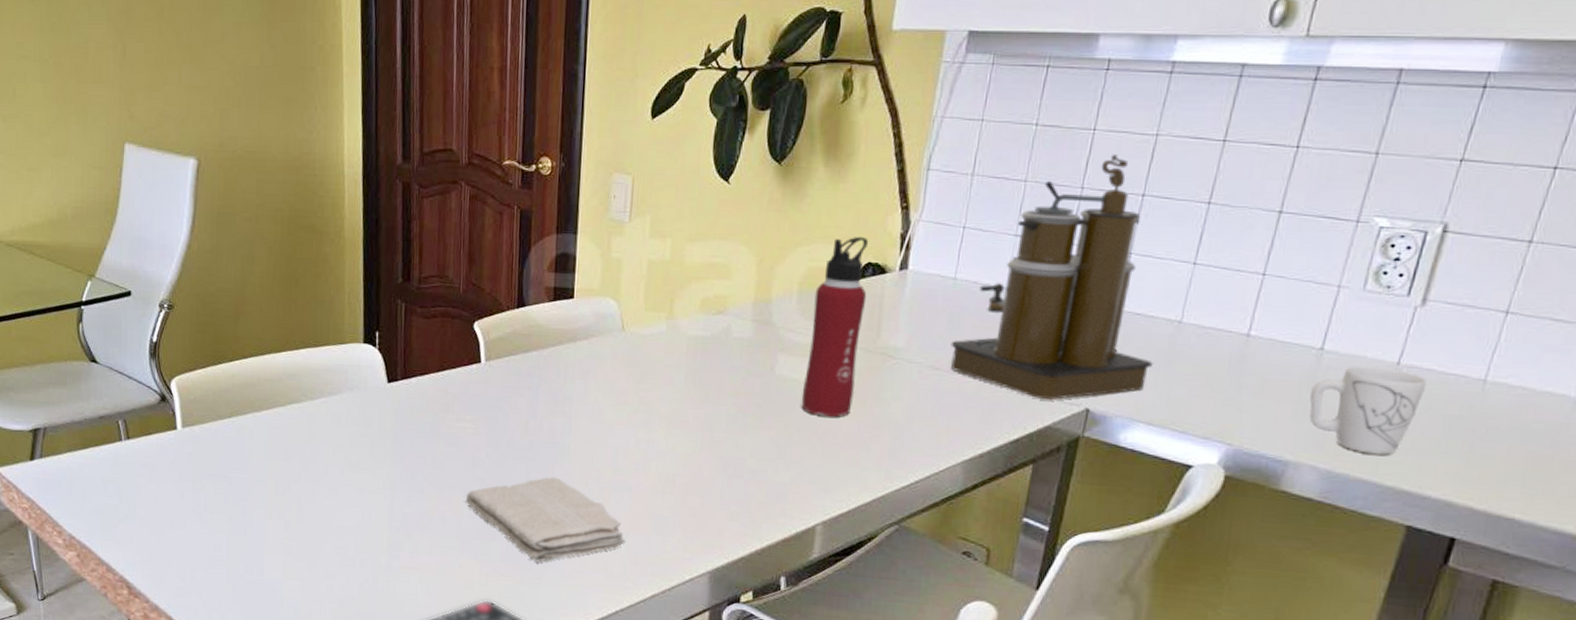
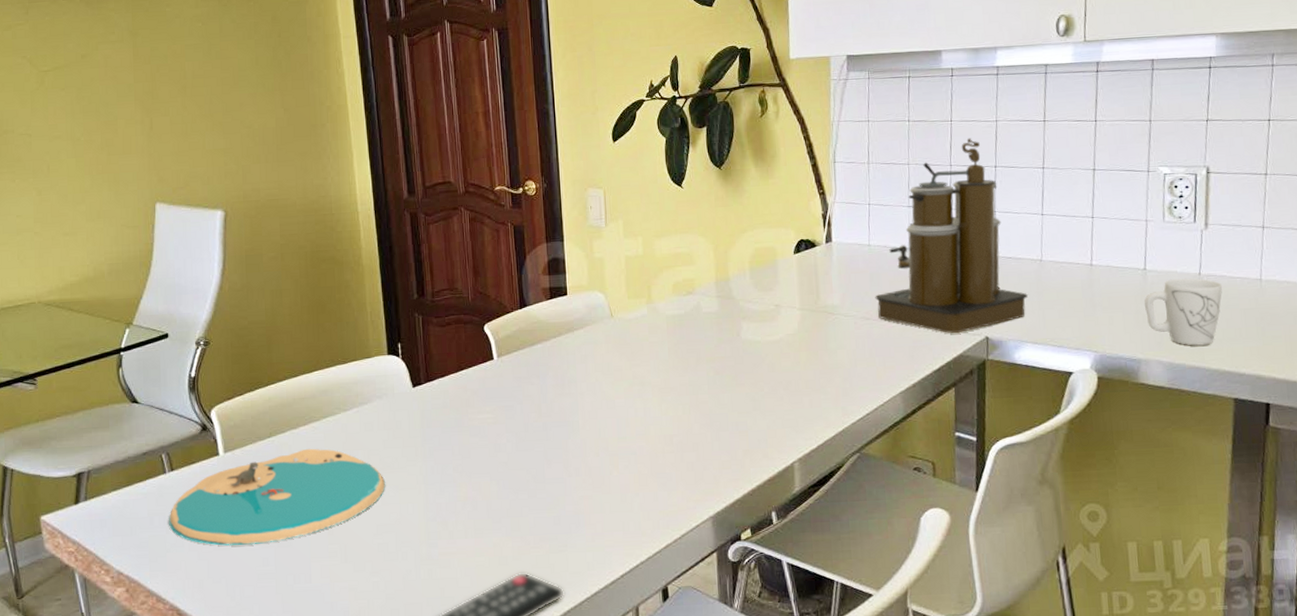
plate: none [122,434,350,528] -> present [169,448,386,546]
washcloth: present [465,476,626,562] -> none [492,451,637,531]
water bottle: present [801,237,869,417] -> none [763,220,807,369]

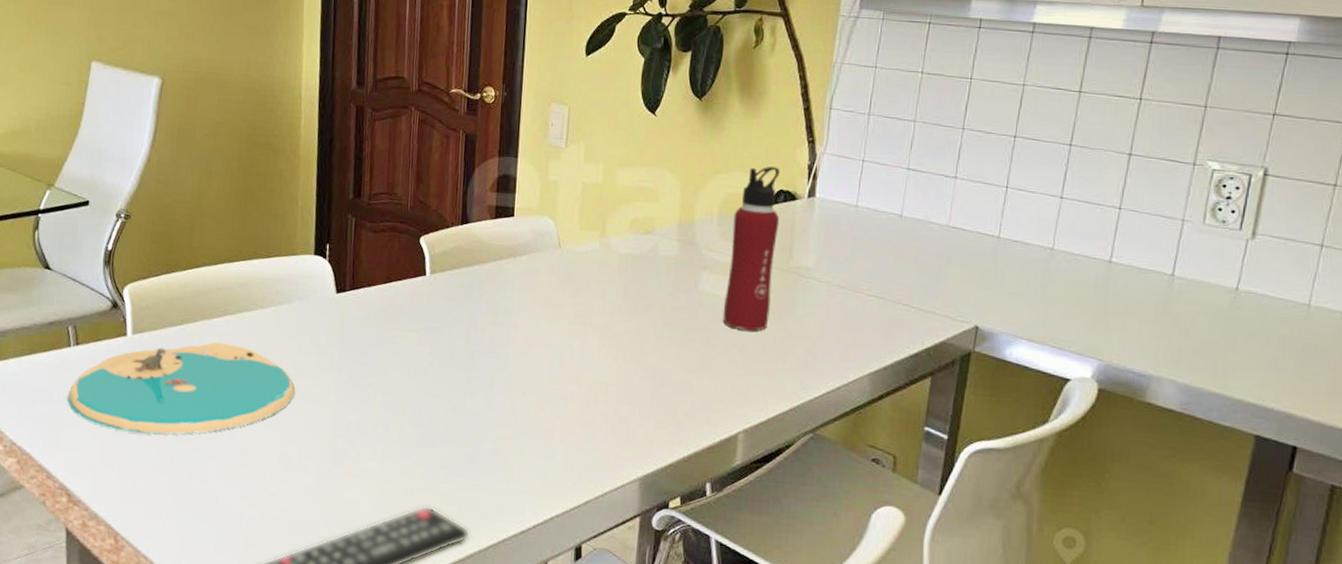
water bottle: none [763,220,807,369] -> present [723,167,781,331]
coffee maker: present [875,138,1028,333] -> none [855,100,1031,317]
mug: present [1144,278,1222,346] -> none [1166,290,1261,371]

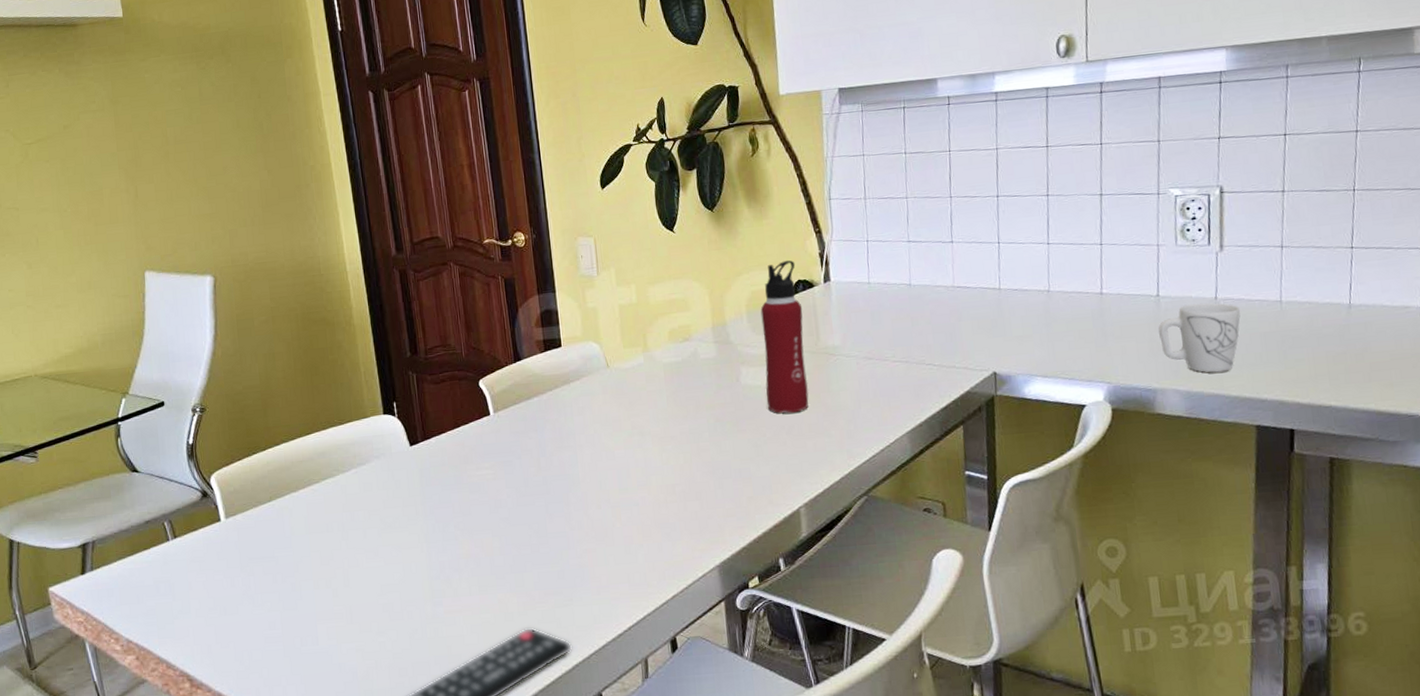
plate: present [68,342,296,435] -> none [174,511,388,611]
mug: none [1166,290,1261,371] -> present [1158,303,1241,373]

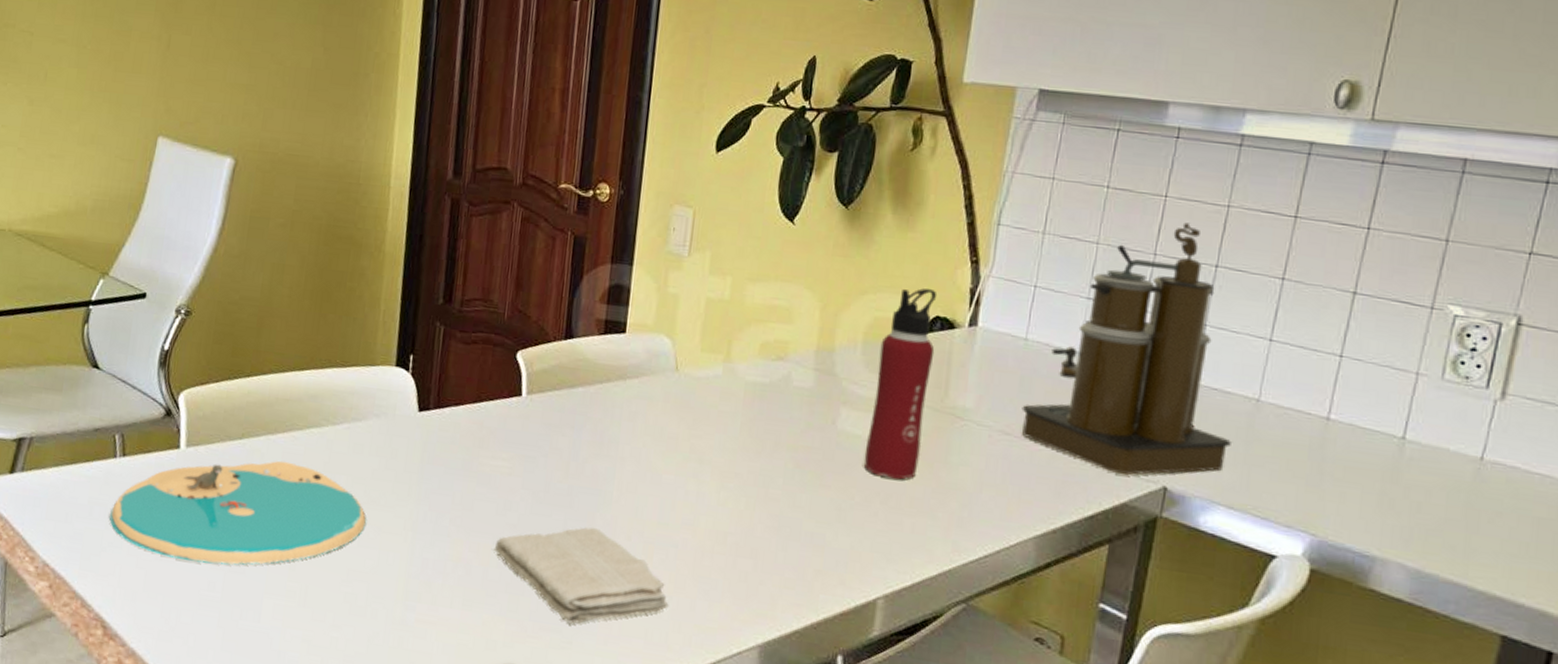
plate: none [174,511,388,611] -> present [109,461,367,565]
washcloth: none [494,505,642,585] -> present [494,527,669,624]
coffee maker: none [877,168,1036,370] -> present [1021,222,1231,475]
mug: present [1158,303,1241,373] -> none [1394,458,1511,557]

